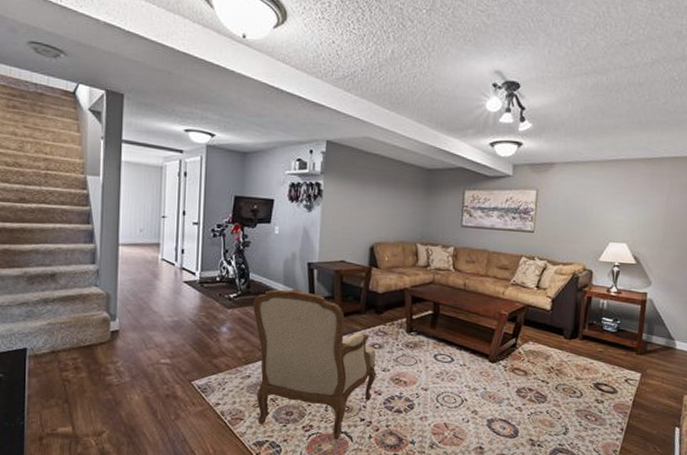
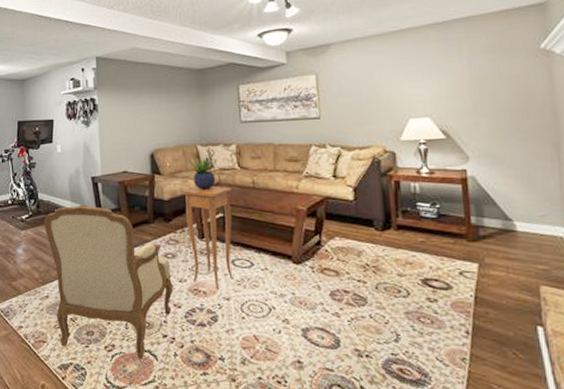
side table: none [396,283,444,380] -> present [182,185,233,289]
potted plant: none [407,253,431,287] -> present [189,153,216,190]

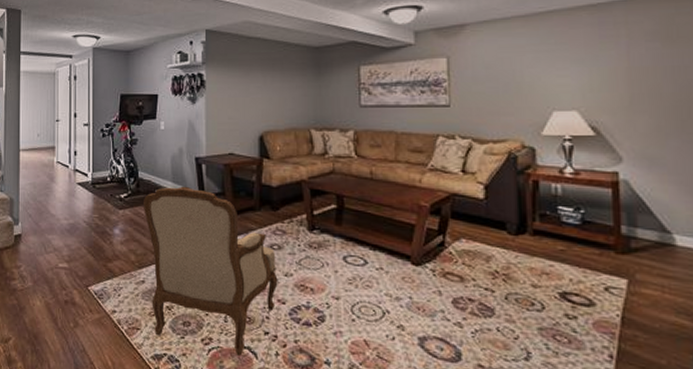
side table: present [182,185,233,289] -> none [293,173,347,287]
potted plant: present [189,153,216,190] -> none [301,139,330,178]

